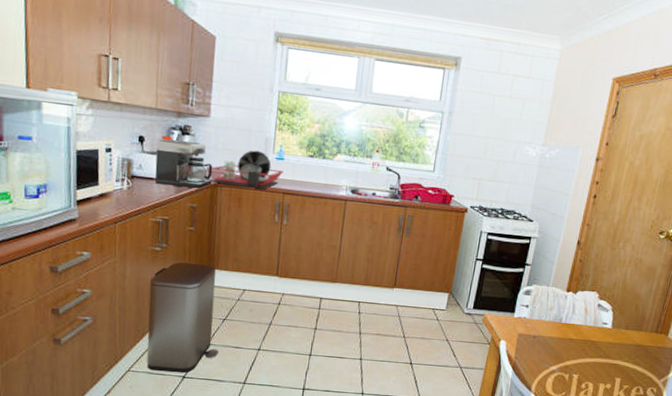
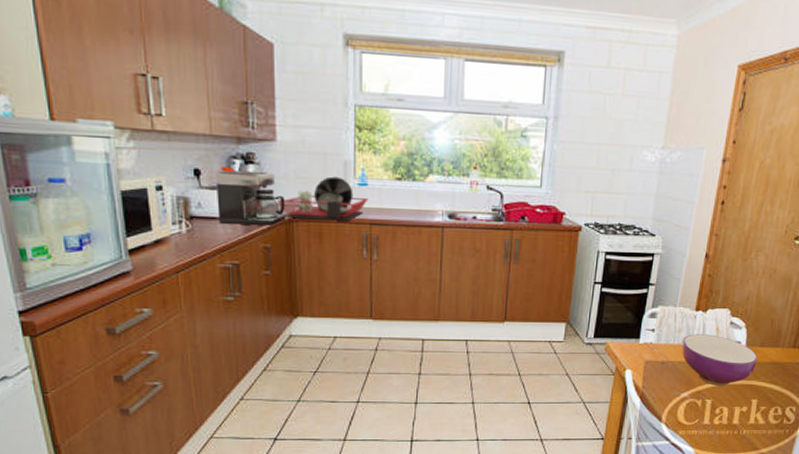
pedal bin: present [147,262,218,373] -> none [224,312,312,436]
bowl: none [552,312,622,364] -> present [682,334,758,387]

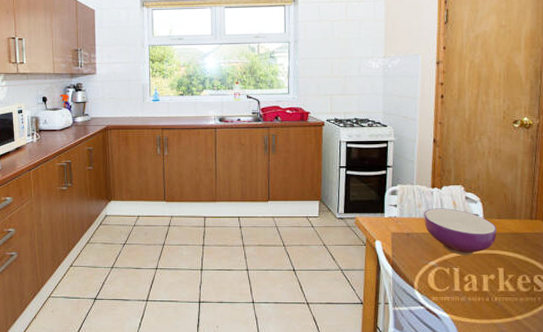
coffee maker: present [215,170,286,227] -> none [56,96,103,135]
dish rack: present [278,176,368,221] -> none [97,96,160,128]

